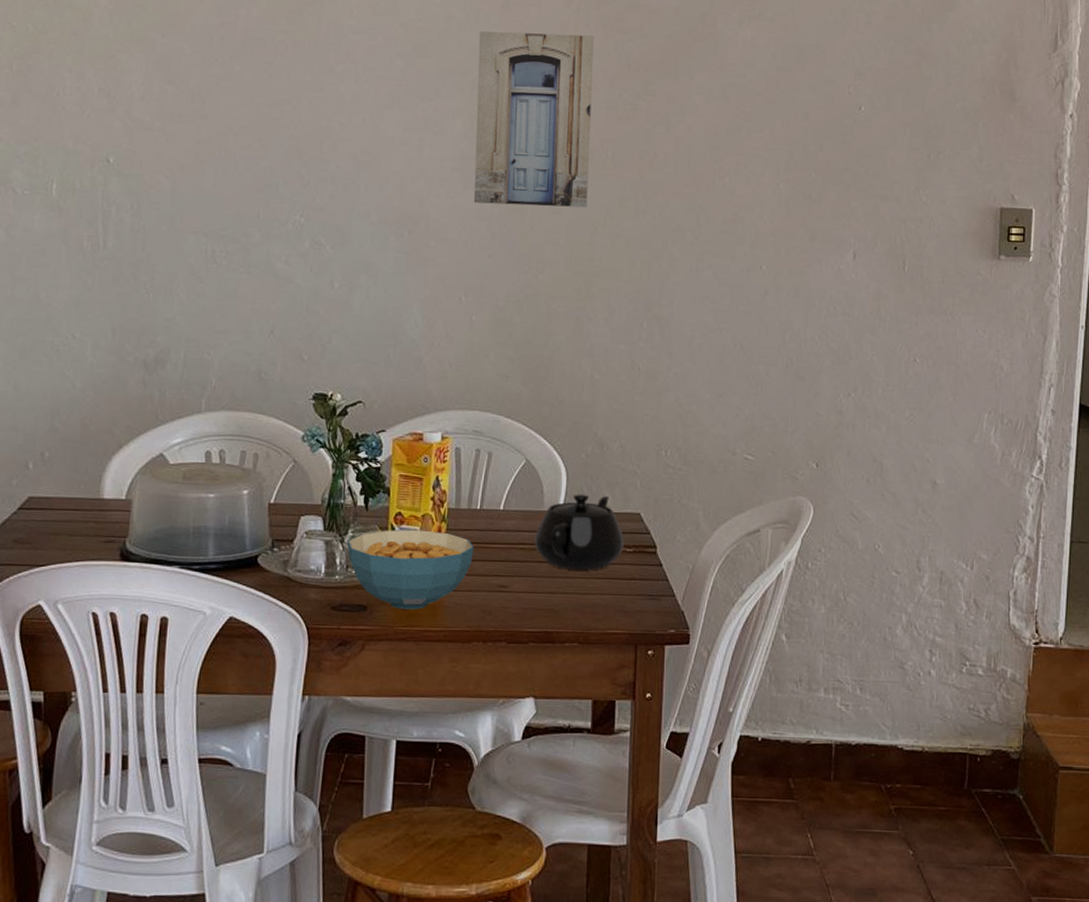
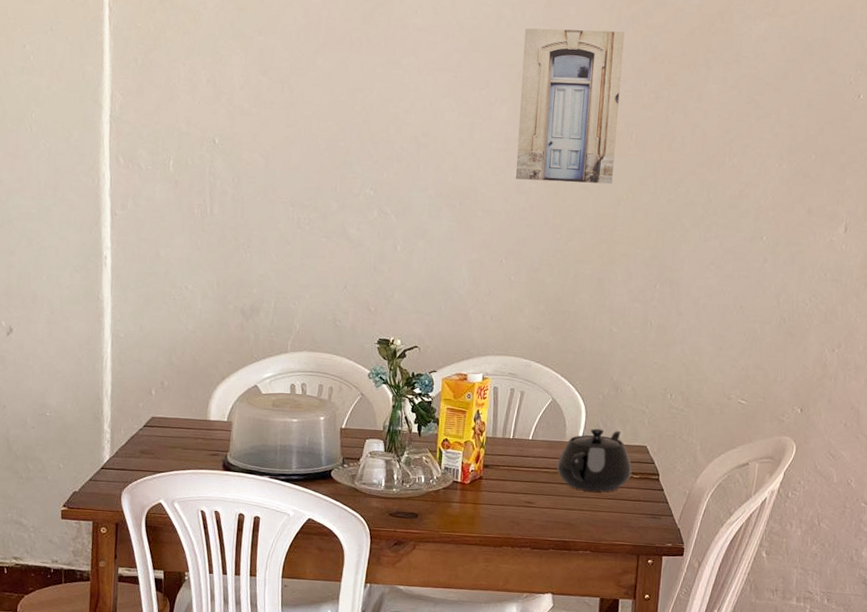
cereal bowl: present [347,529,474,610] -> none [403,453,507,519]

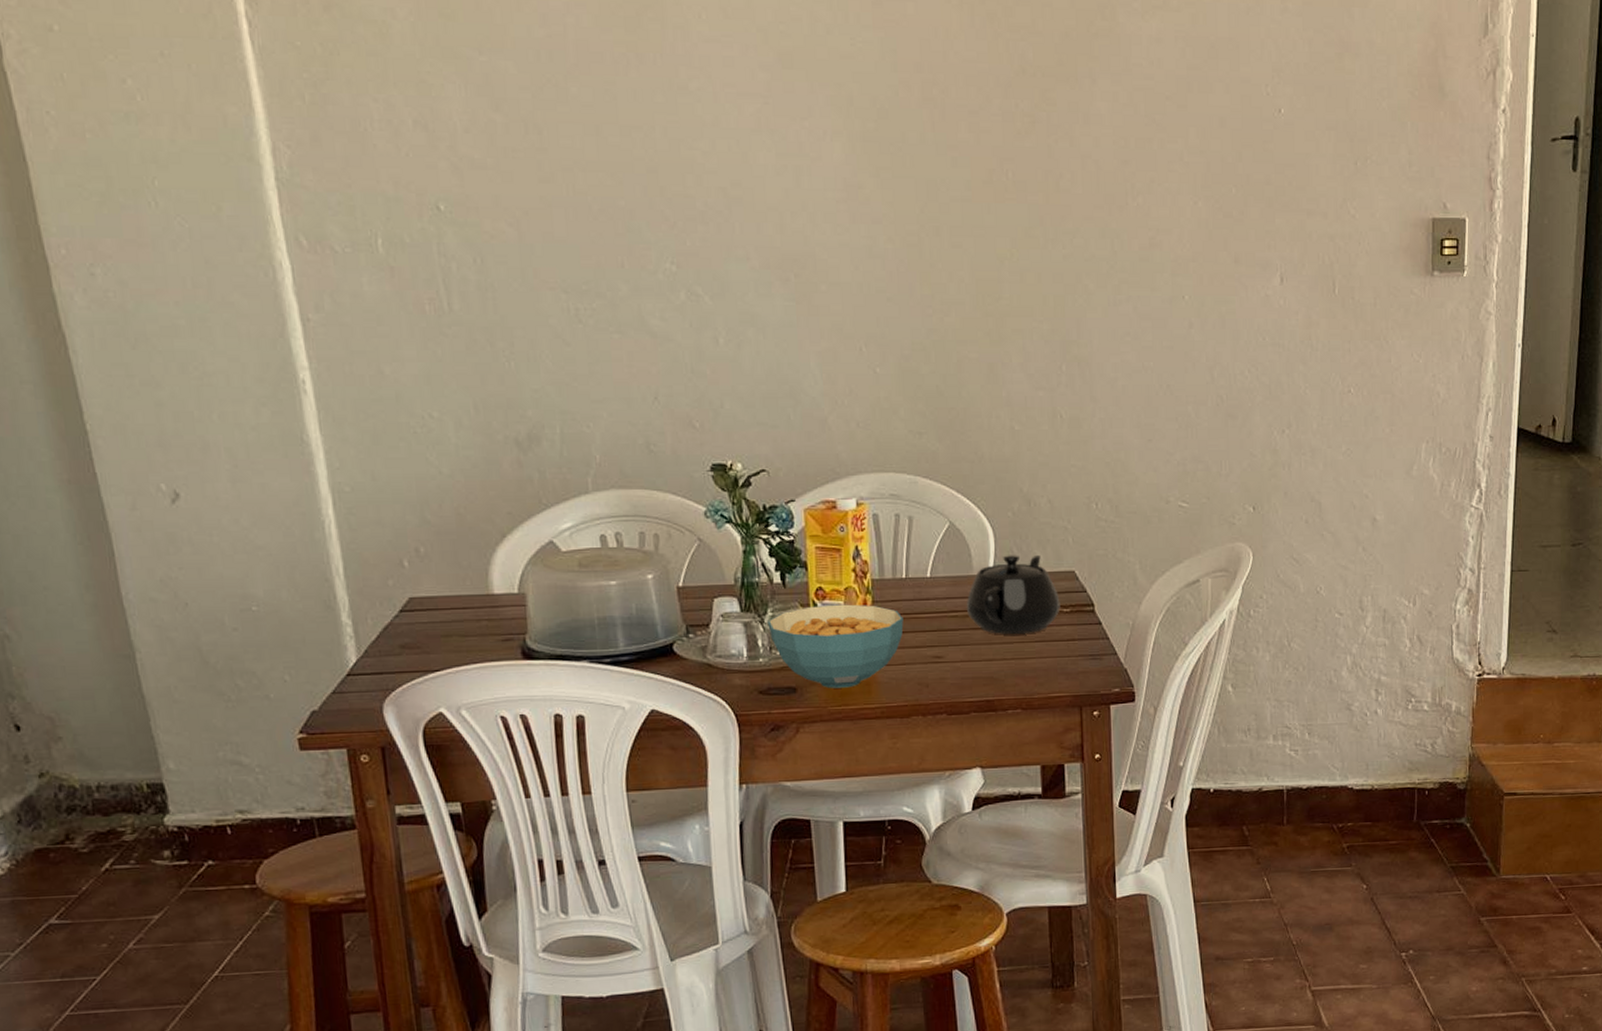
cereal bowl: none [403,453,507,519] -> present [767,604,904,688]
wall art: present [516,28,625,184] -> none [850,33,990,240]

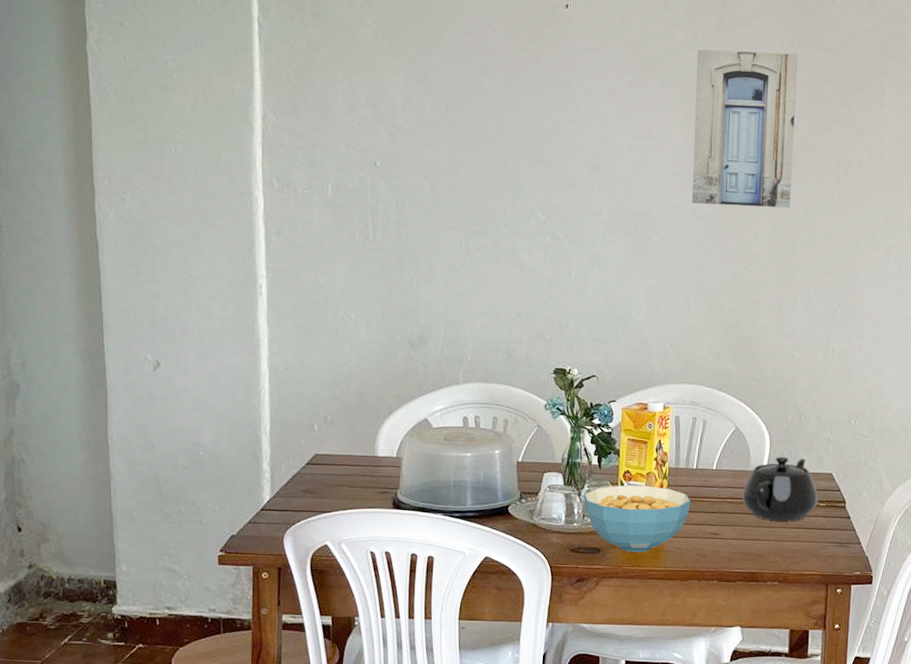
wall art: none [850,33,990,240] -> present [692,49,798,208]

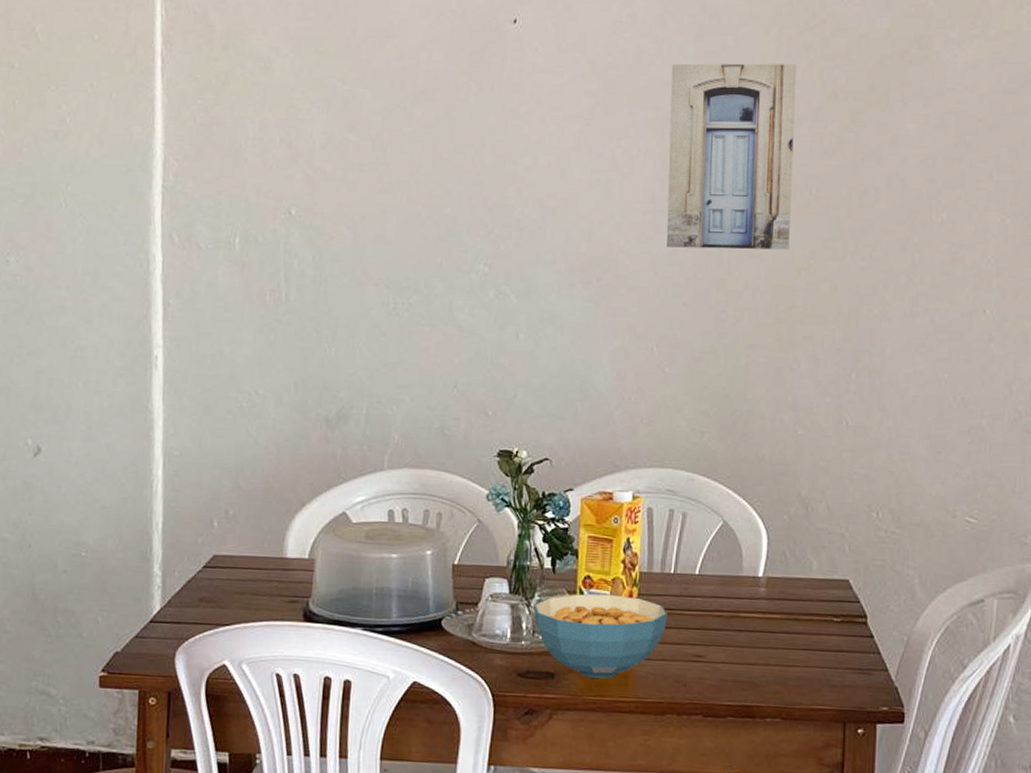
teapot: present [741,456,818,521] -> none [732,558,831,641]

